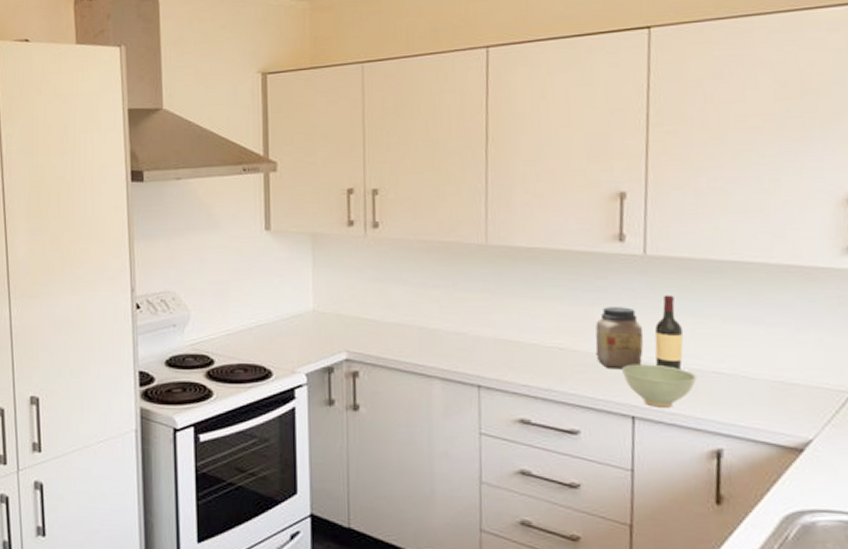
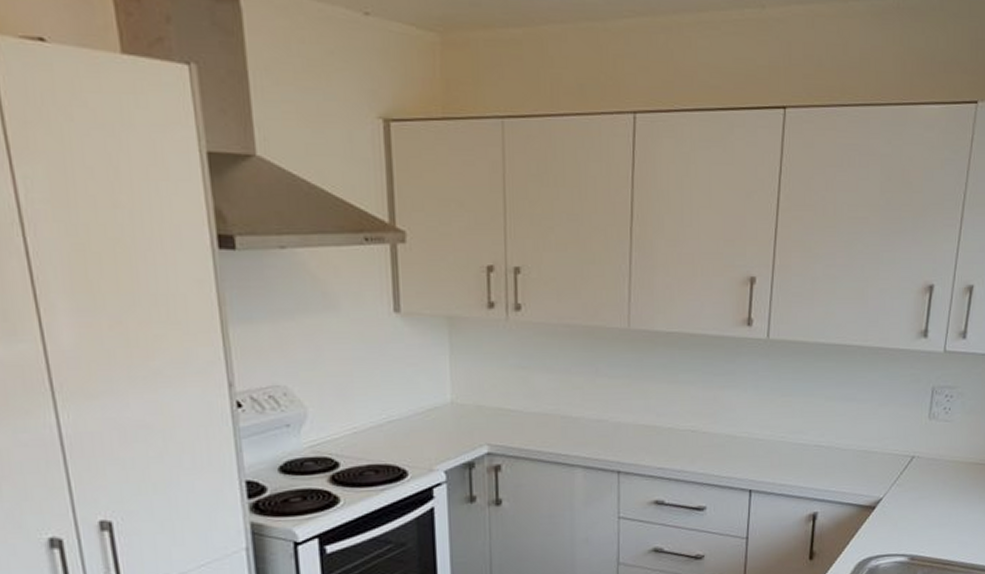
jar: present [595,307,643,370] -> none [722,389,762,448]
bowl: present [622,364,696,407] -> none [744,441,802,480]
wine bottle: present [654,295,684,371] -> none [771,376,795,446]

